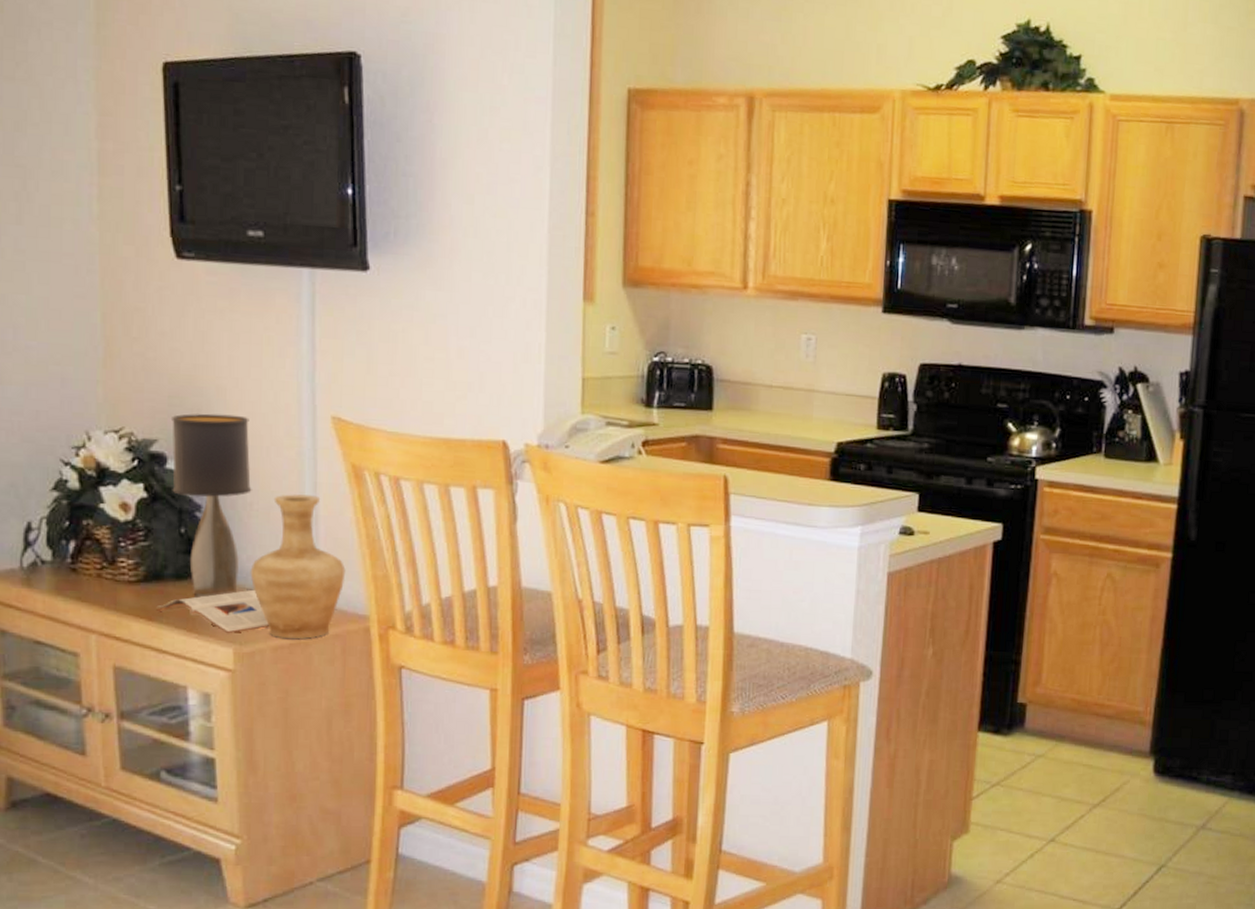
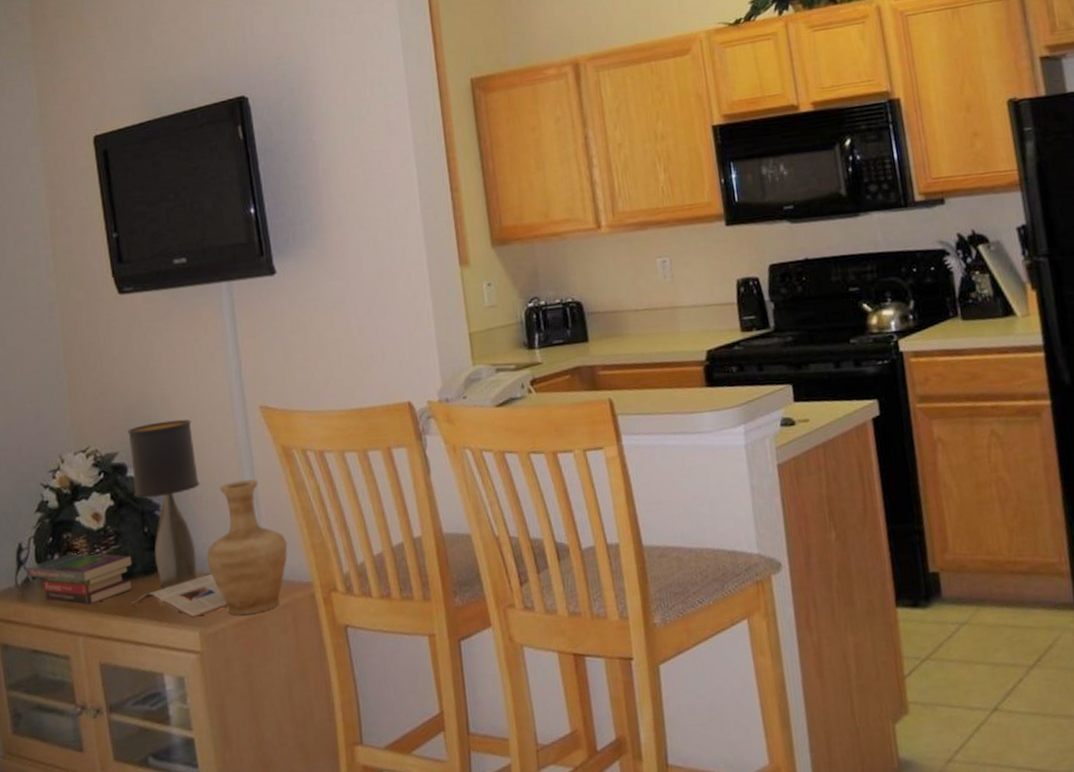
books: none [36,542,162,602] -> present [27,551,132,605]

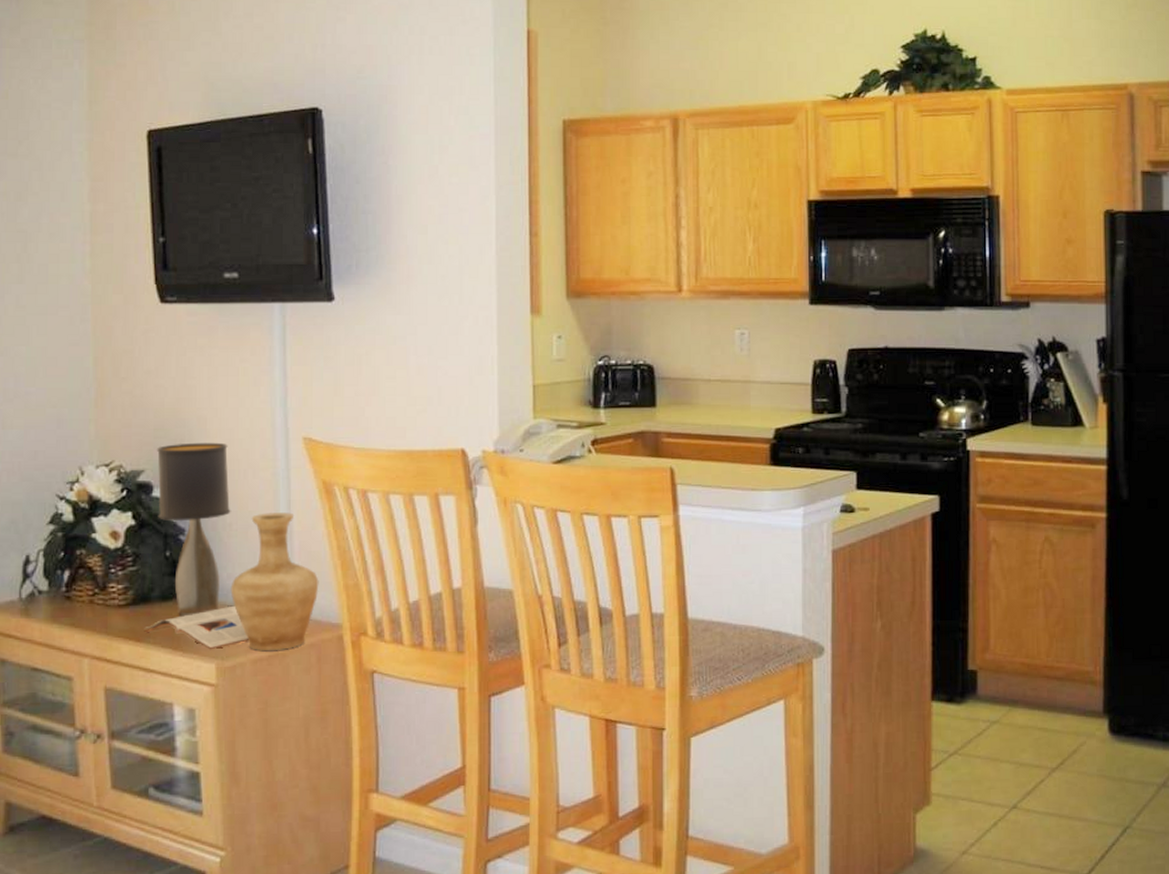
books: present [27,551,132,605] -> none [33,570,149,626]

